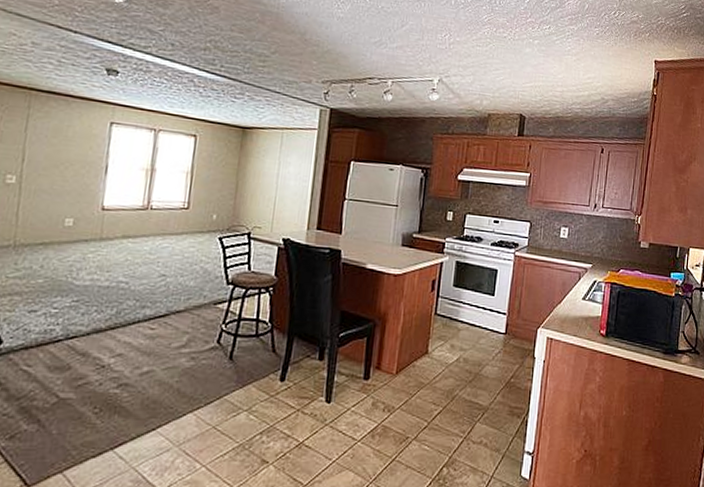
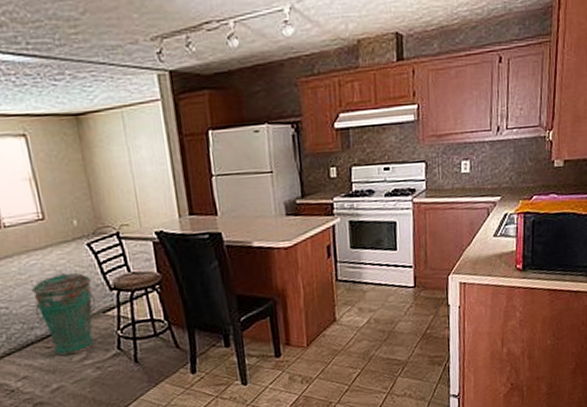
trash can: none [152,258,213,341] -> present [32,272,96,356]

